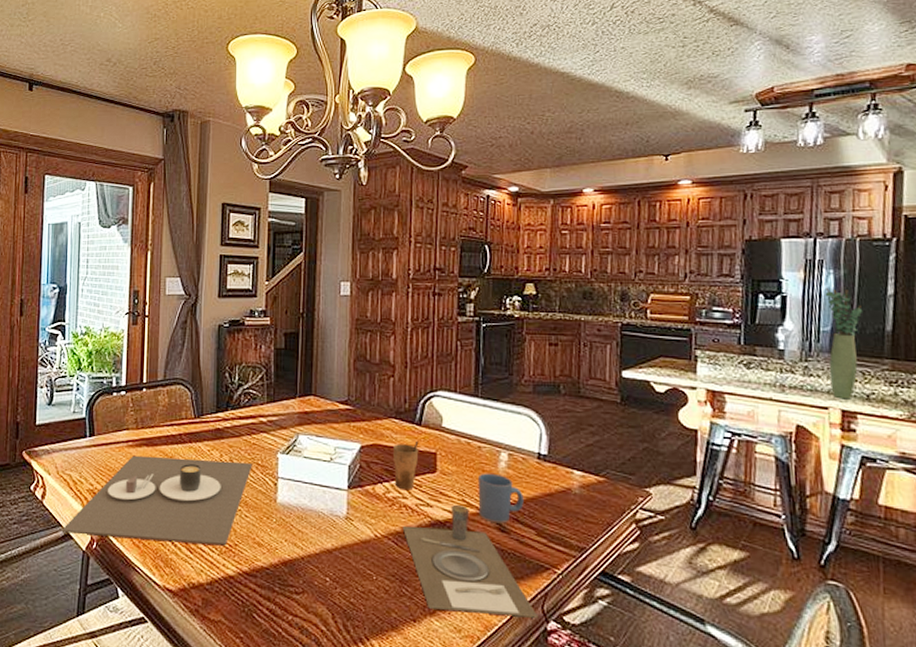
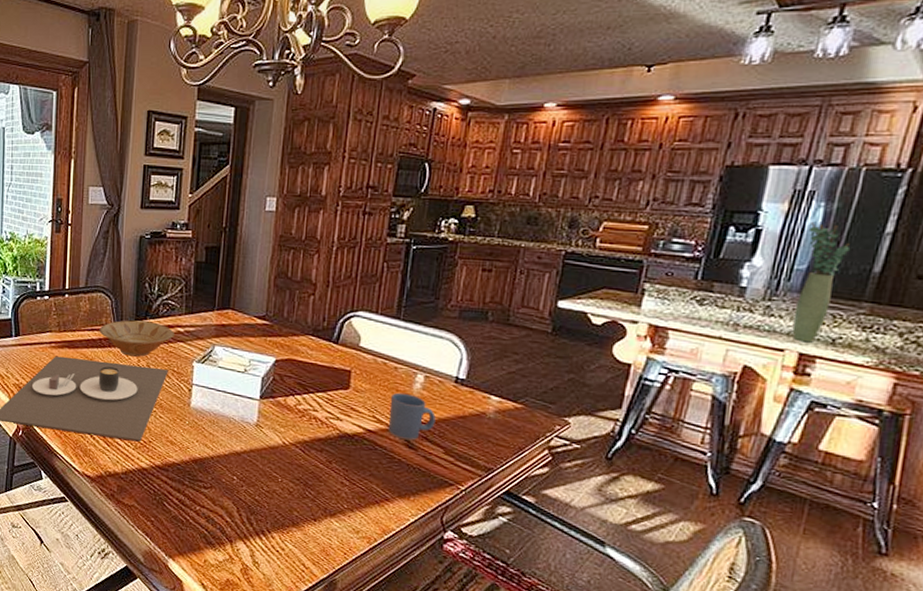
bowl: none [179,412,257,451] -> present [99,320,174,357]
cup: present [393,440,419,490] -> none [307,358,334,404]
place setting: present [402,505,539,618] -> none [310,420,437,527]

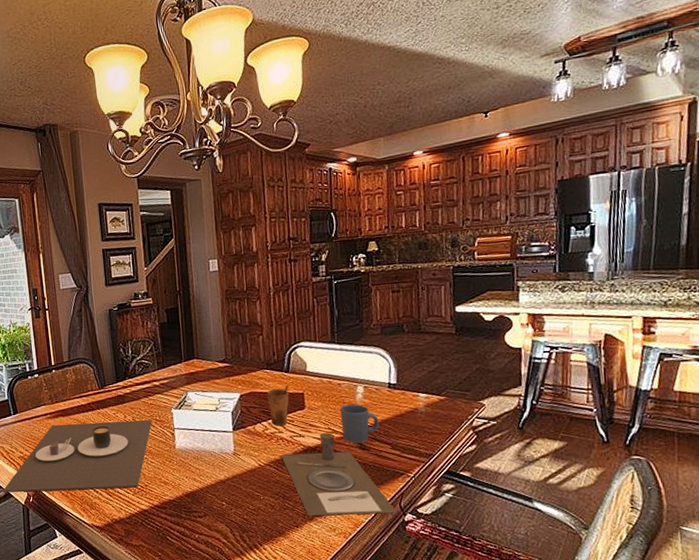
bowl: present [99,320,174,357] -> none [86,380,152,414]
cup: none [307,358,334,404] -> present [267,385,289,426]
place setting: none [310,420,437,527] -> present [280,433,398,516]
vase: present [791,221,851,343] -> none [628,213,662,308]

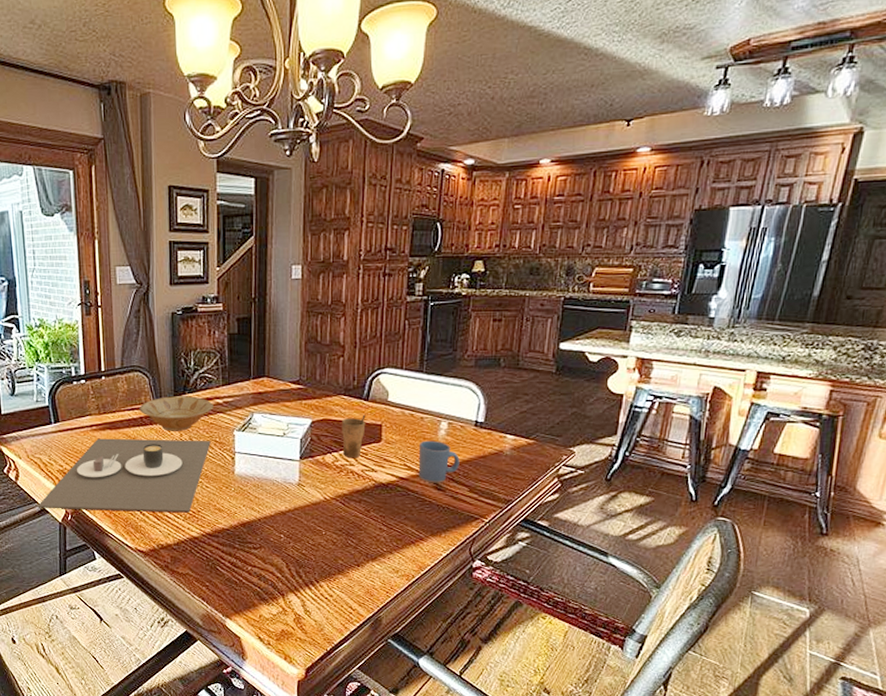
bowl: none [86,380,152,414] -> present [139,396,214,431]
place setting: present [280,433,398,516] -> none [349,469,466,558]

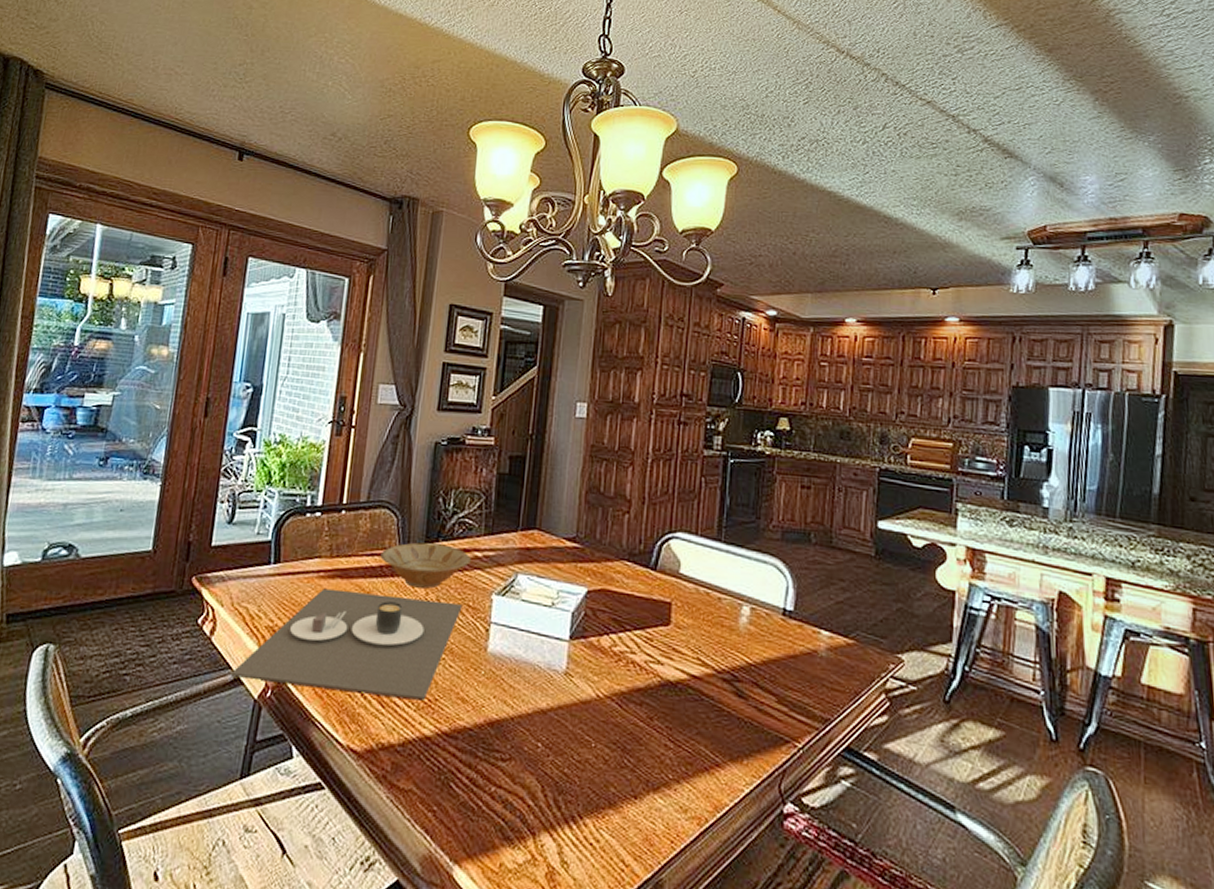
cup: present [342,414,366,459] -> none [623,587,653,645]
mug: present [418,440,460,483] -> none [714,628,765,688]

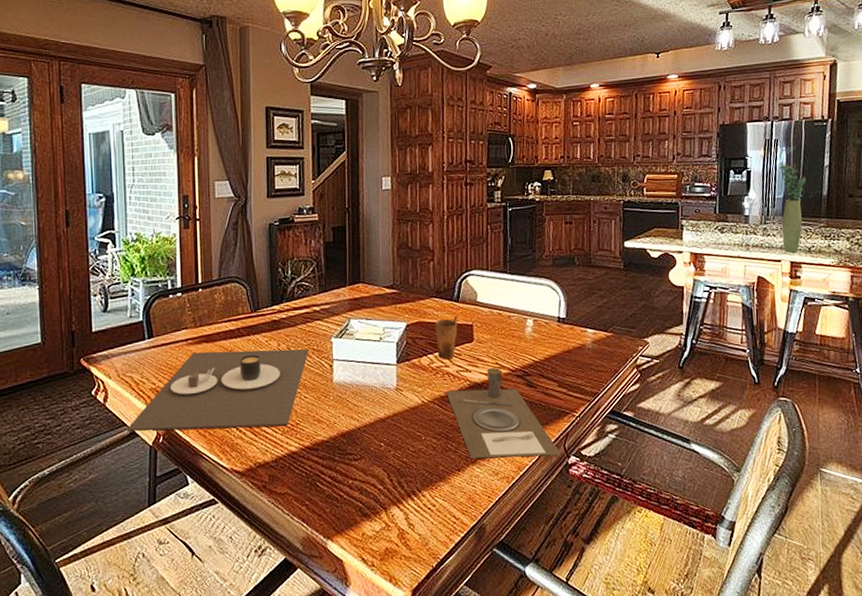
bowl: present [380,542,471,589] -> none [236,304,311,342]
cup: none [623,587,653,645] -> present [435,315,458,360]
place setting: none [628,664,775,799] -> present [445,368,562,459]
vase: none [1092,442,1131,566] -> present [779,162,807,253]

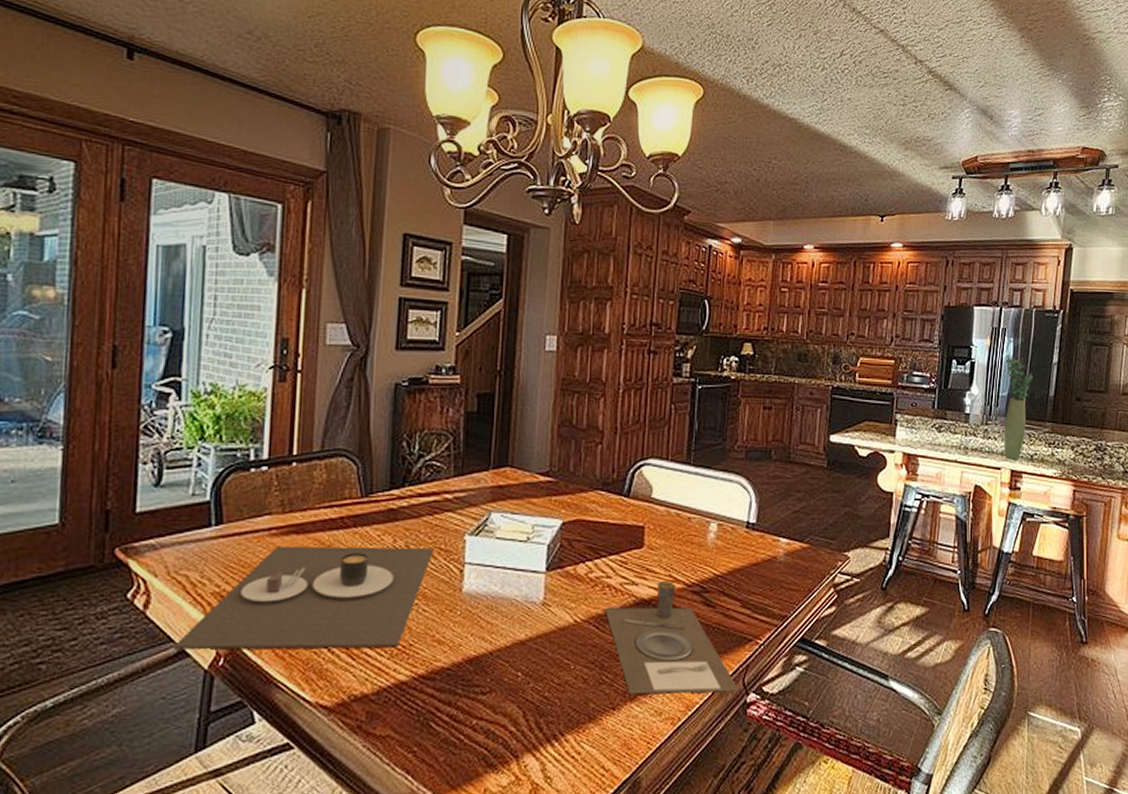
cup: present [435,315,458,360] -> none [598,513,626,569]

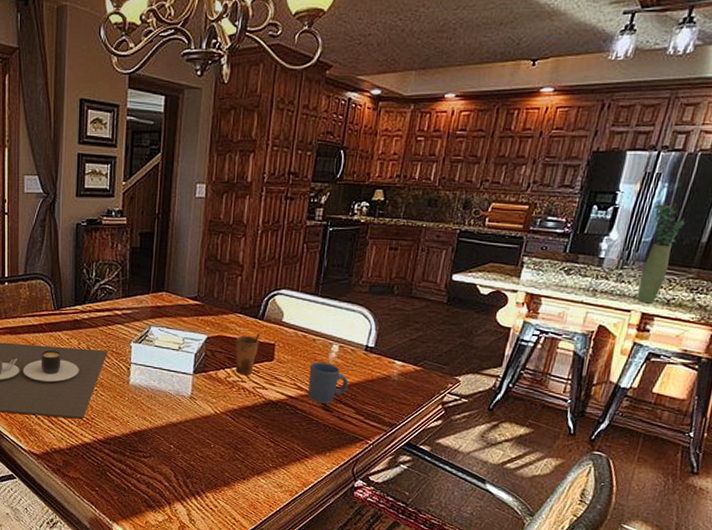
cup: none [598,513,626,569] -> present [236,333,260,376]
place setting: present [604,581,739,694] -> none [239,388,349,478]
mug: none [685,545,731,598] -> present [307,362,348,404]

